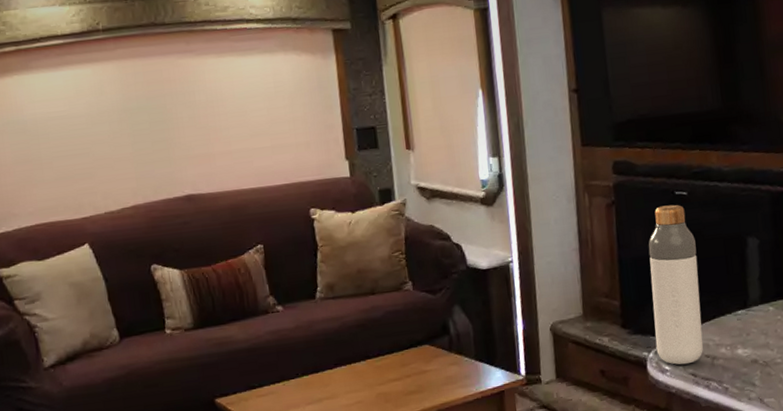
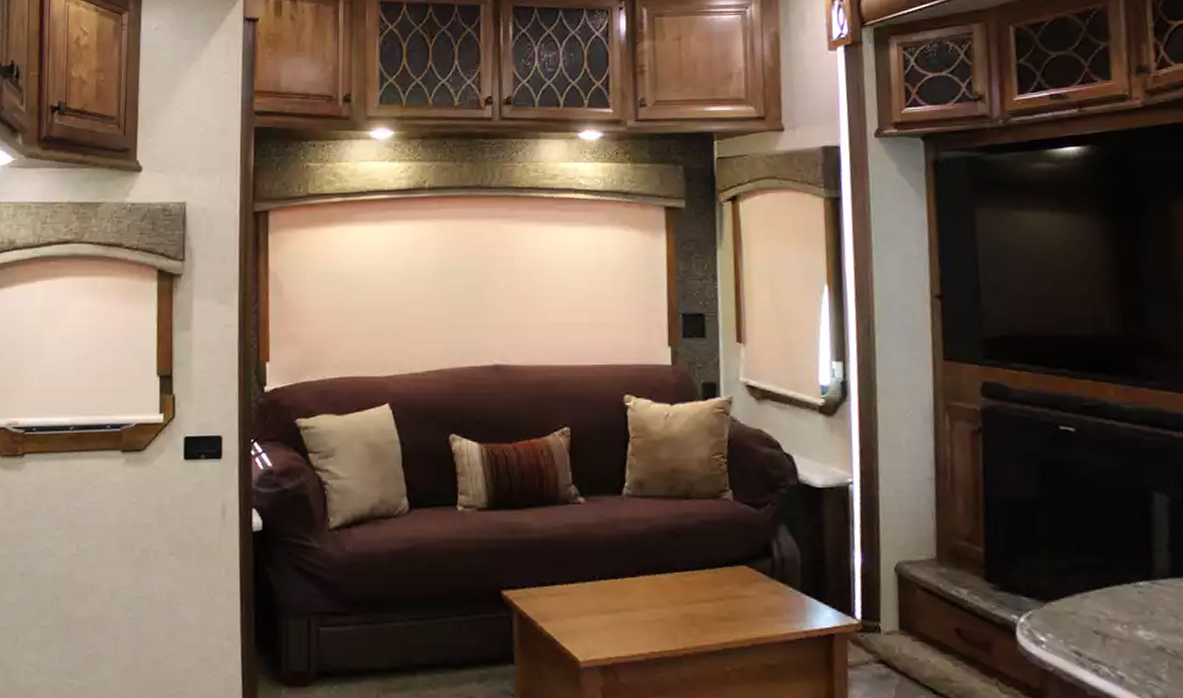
bottle: present [648,204,703,365] -> none [1023,441,1092,639]

